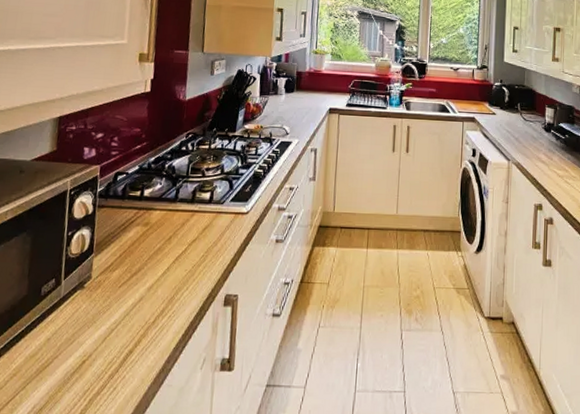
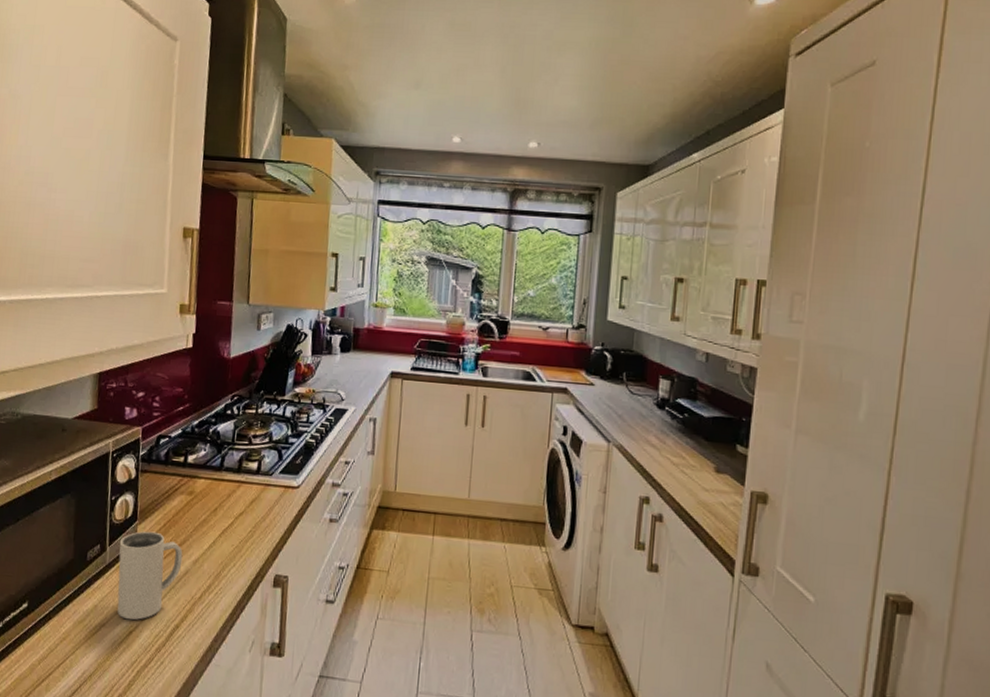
mug: none [71,262,138,350] -> present [117,531,183,620]

